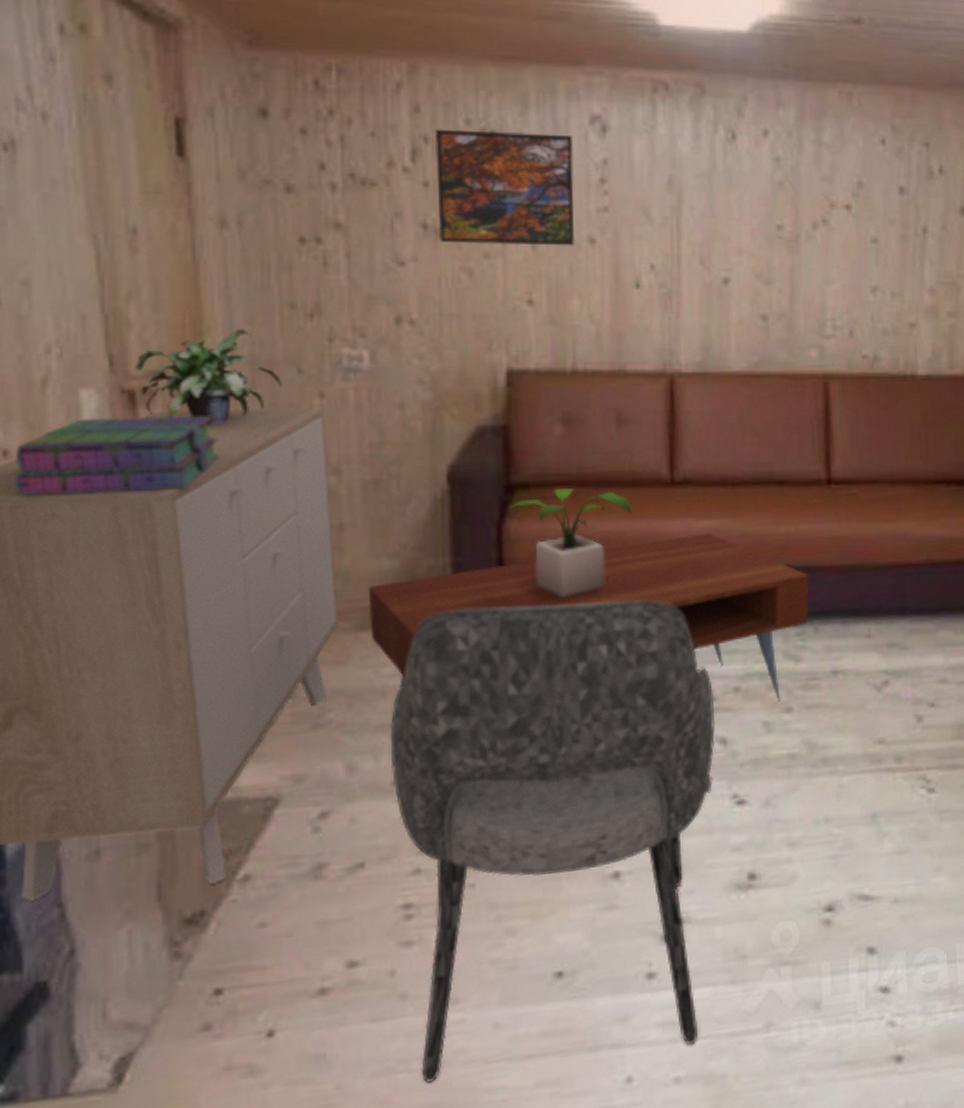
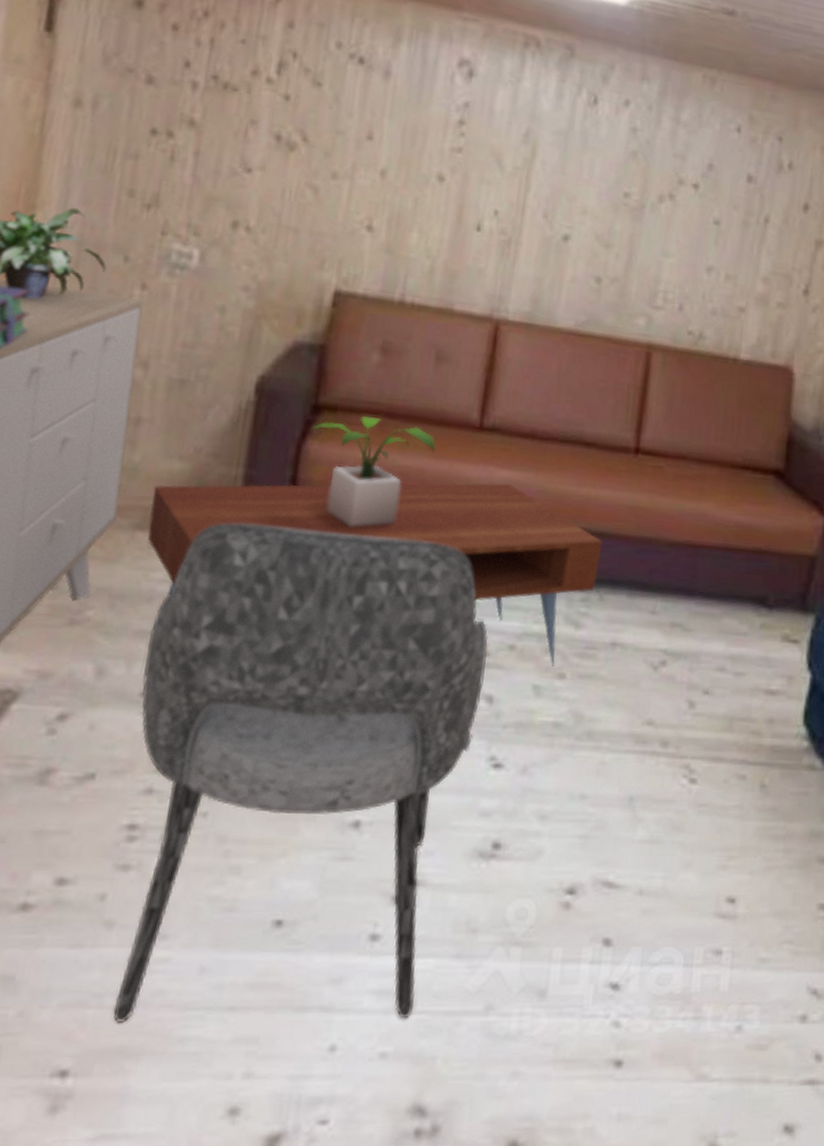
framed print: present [434,129,574,246] -> none [290,46,440,181]

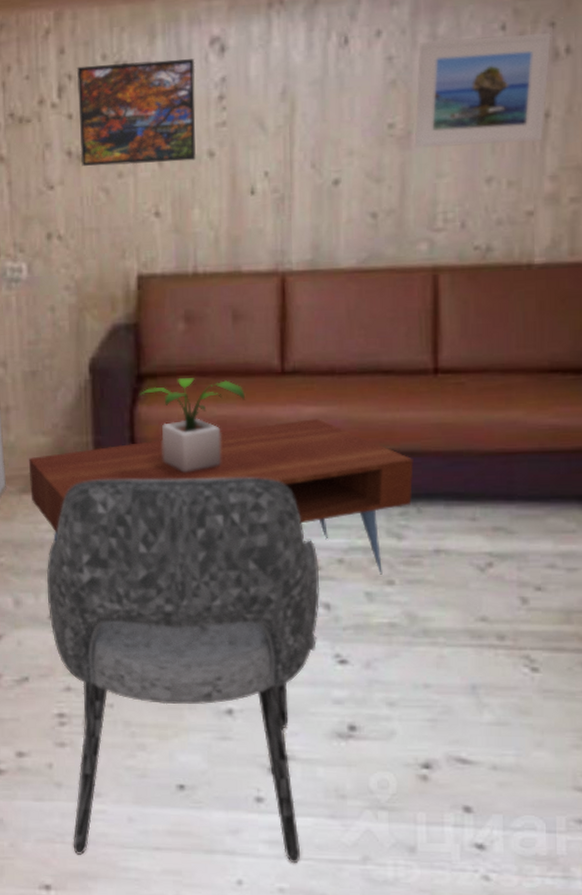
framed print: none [290,46,440,181] -> present [76,59,196,167]
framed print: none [646,122,779,243] -> present [414,33,552,148]

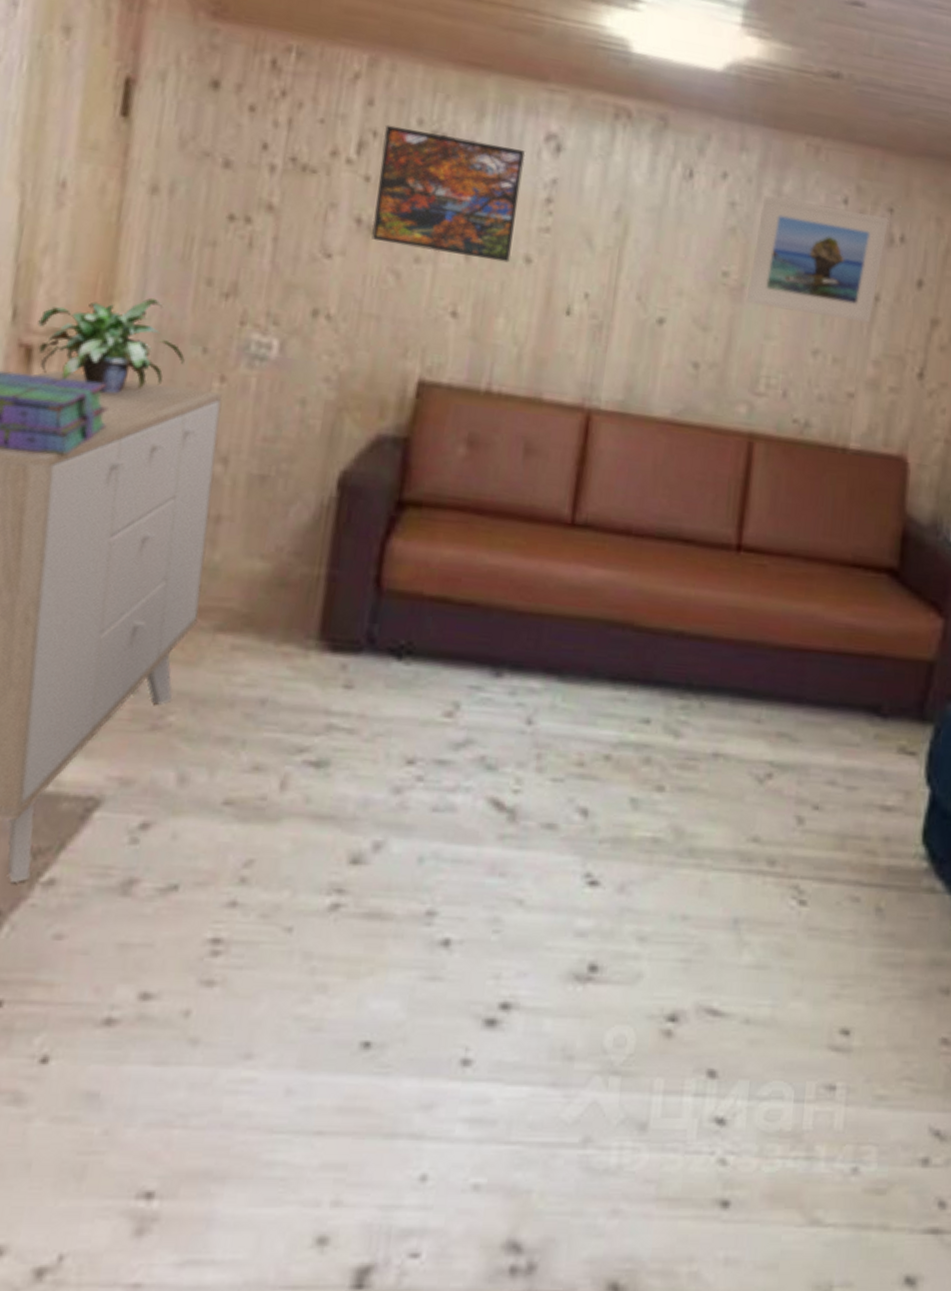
coffee table: present [28,419,414,575] -> none [229,582,703,778]
dining chair: present [47,477,320,863] -> none [198,624,583,1148]
potted plant: present [137,377,245,473] -> none [393,511,525,630]

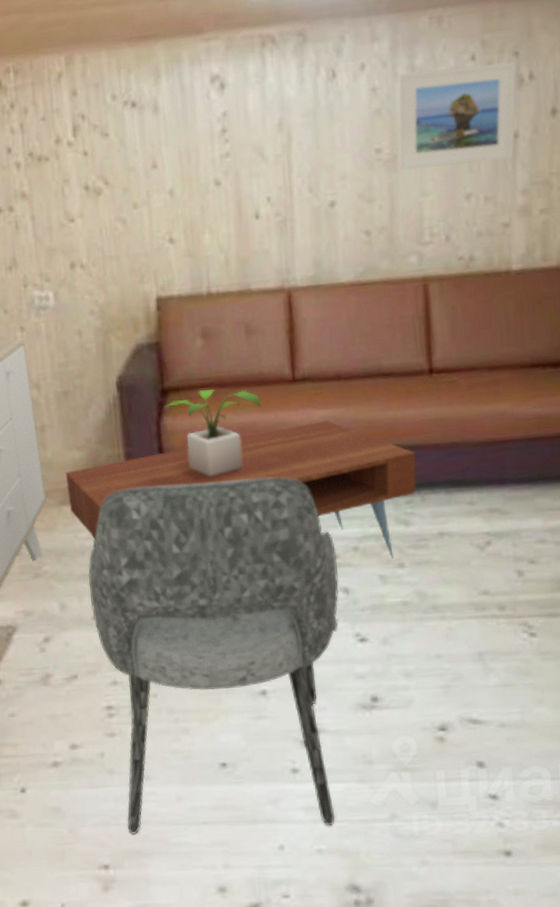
dining chair: none [198,624,583,1148] -> present [88,477,339,835]
coffee table: none [229,582,703,778] -> present [65,421,417,559]
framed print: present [371,124,526,263] -> none [89,96,204,199]
potted plant: none [393,511,525,630] -> present [162,389,261,477]

